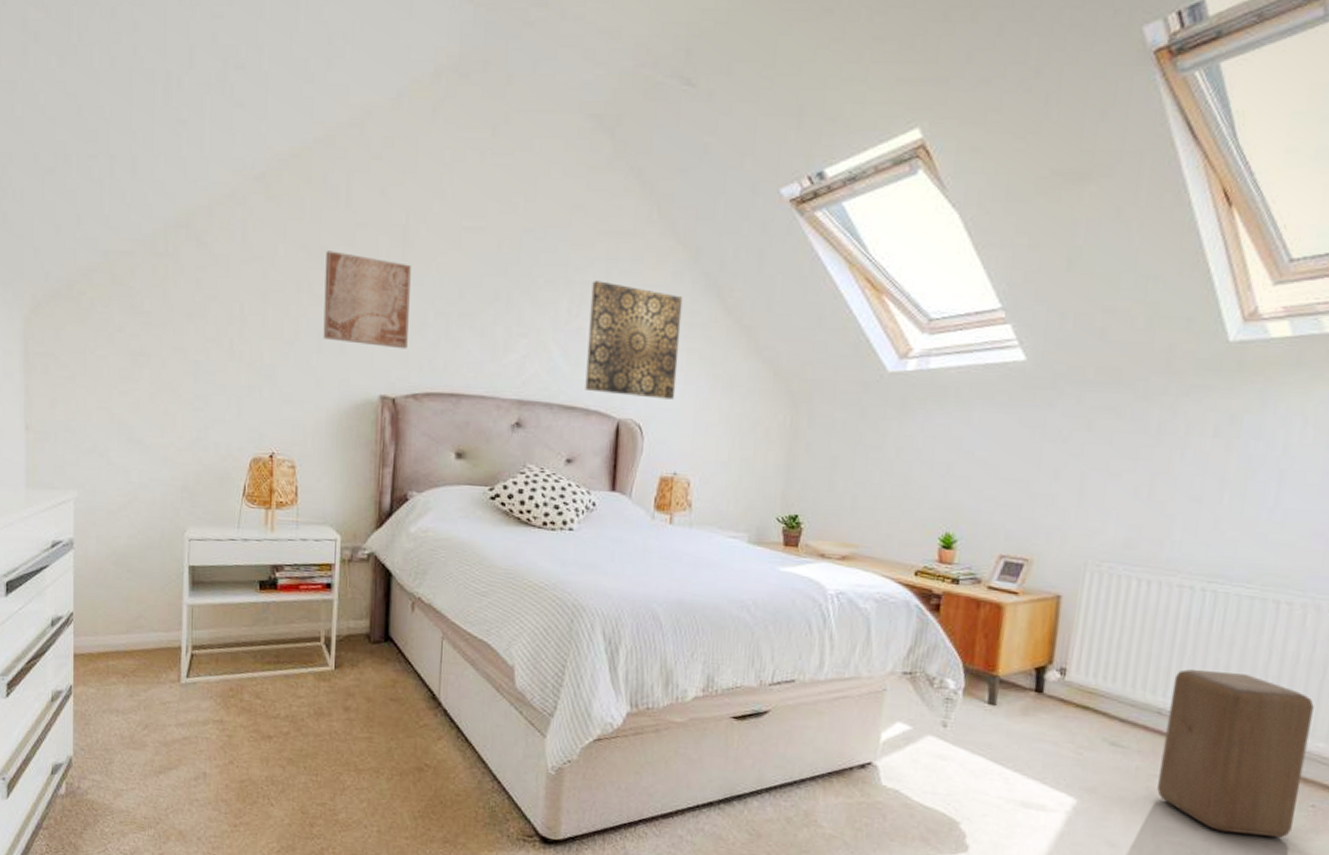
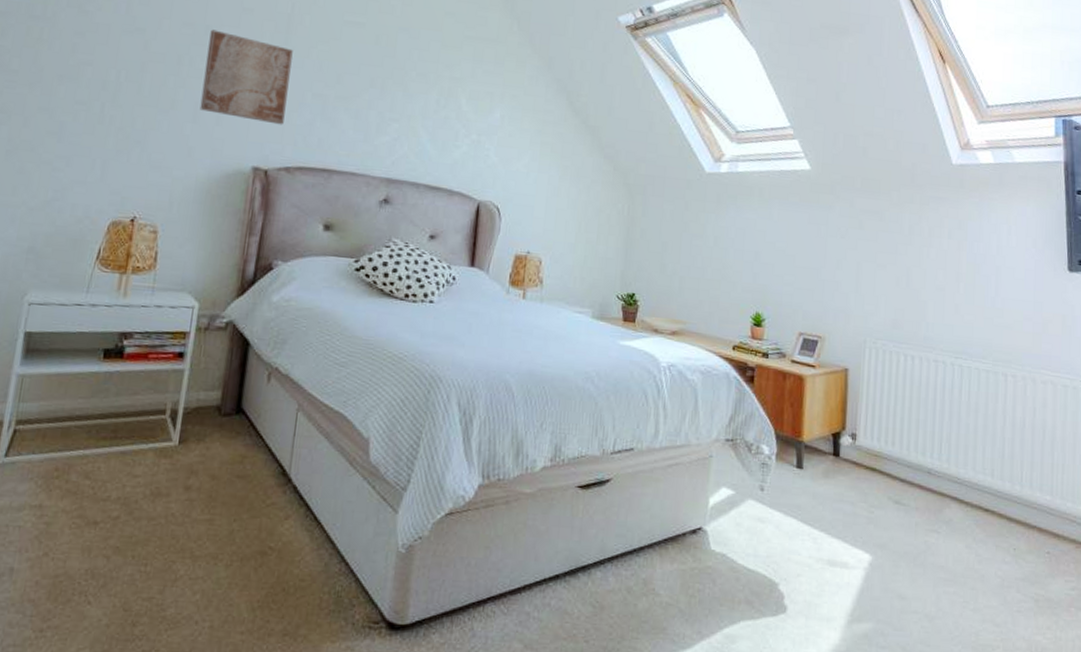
wall art: present [585,280,683,400] -> none [449,77,538,186]
stool: present [1157,669,1314,838] -> none [933,433,1040,583]

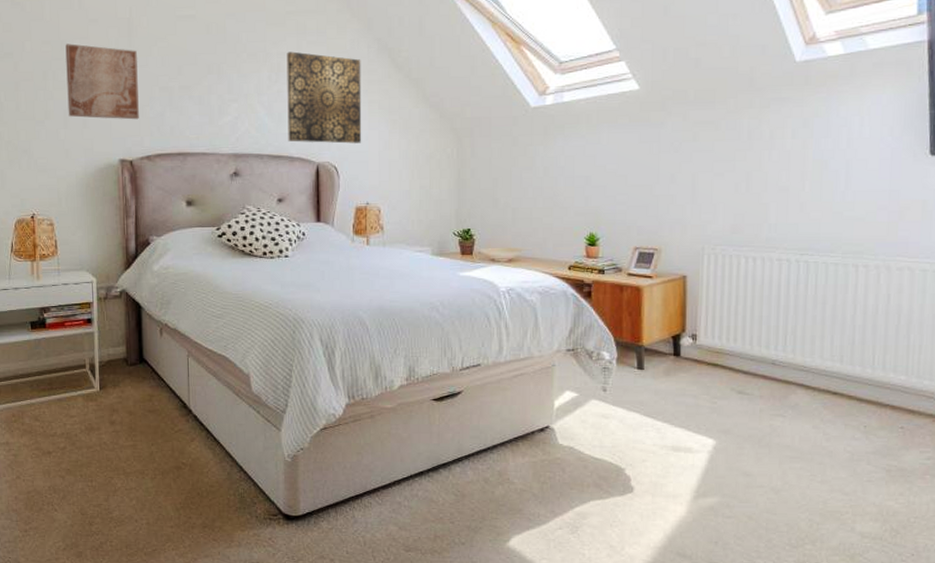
wall art: none [449,77,538,186] -> present [286,51,362,144]

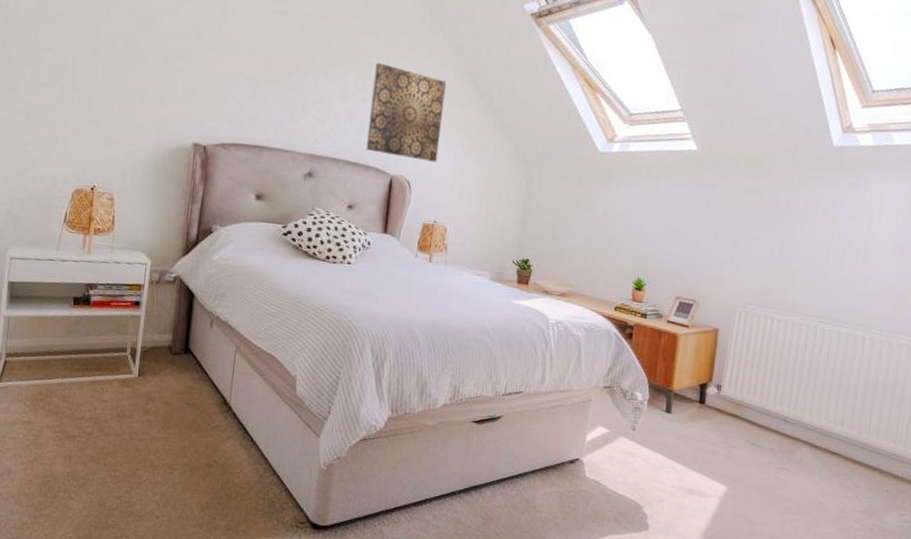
wall art: present [65,43,139,120] -> none [146,18,226,106]

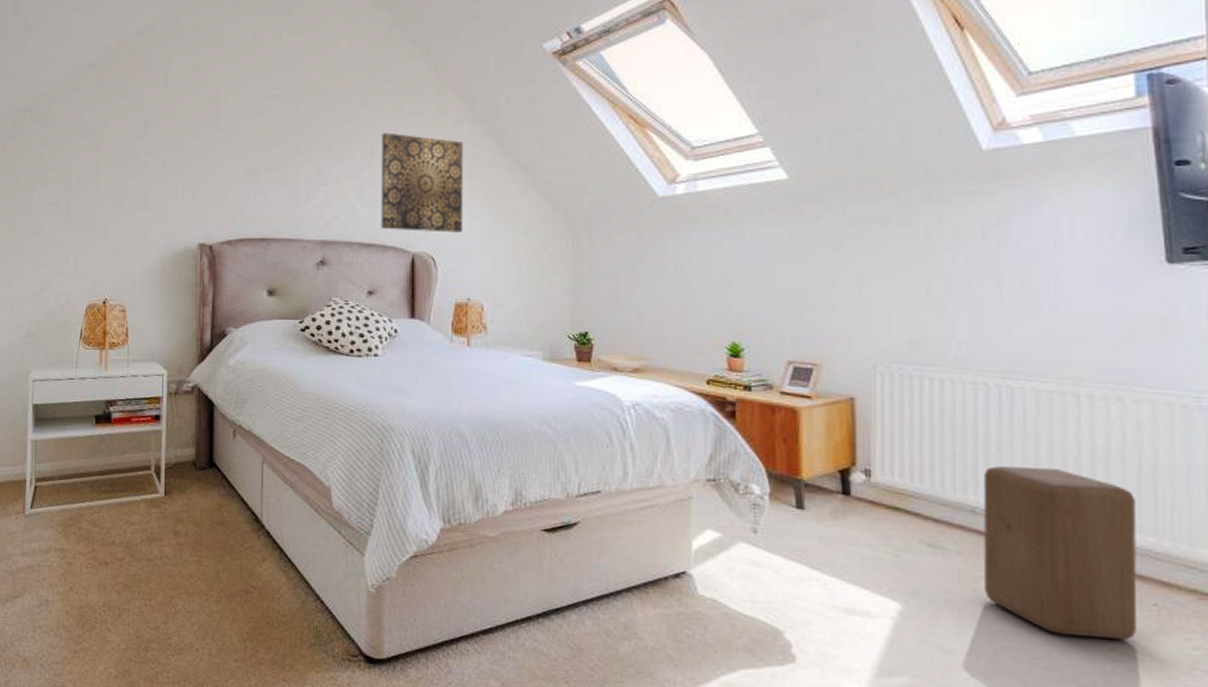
stool: none [783,387,887,515] -> present [983,466,1137,640]

